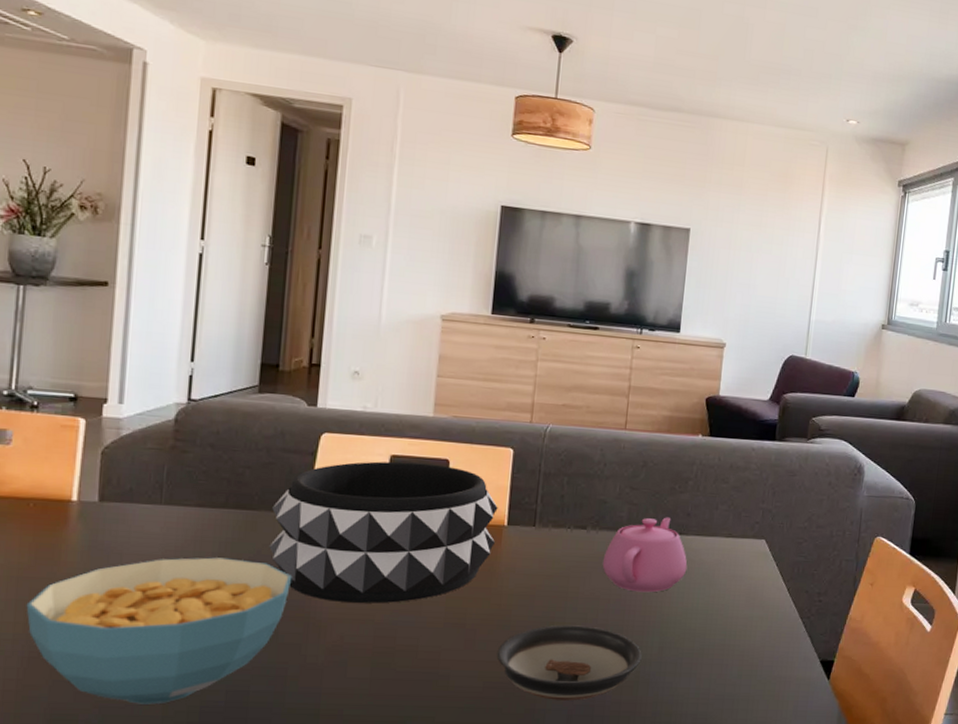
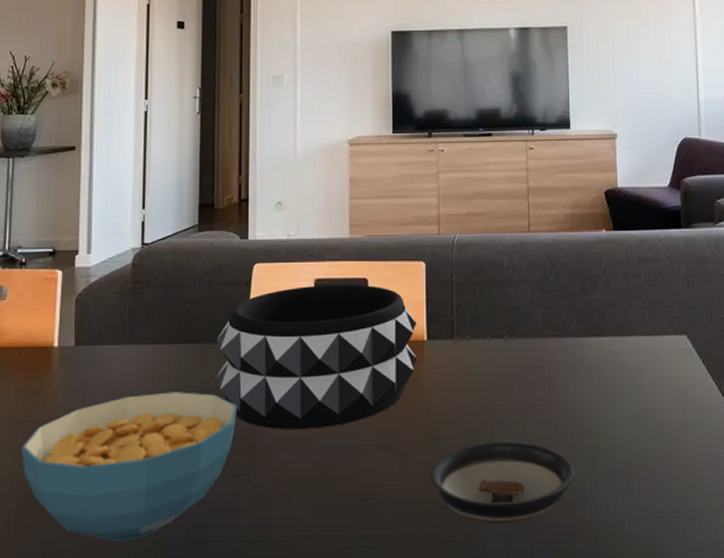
teapot: present [602,517,688,593] -> none [523,319,609,401]

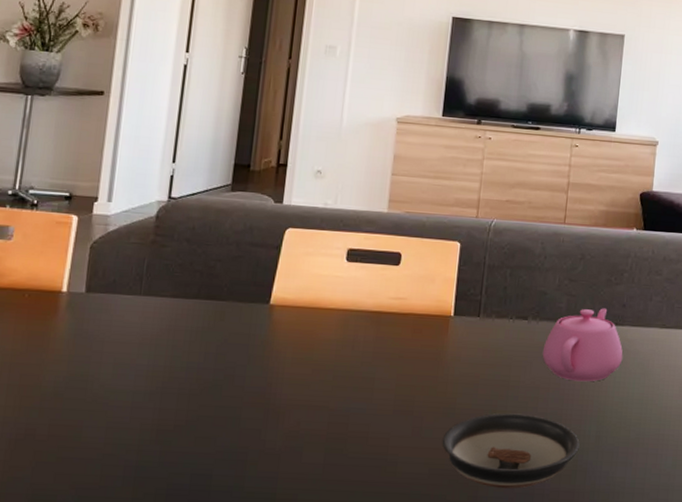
cereal bowl: present [21,392,237,541] -> none [16,345,254,486]
decorative bowl: present [216,284,417,429] -> none [235,254,445,391]
teapot: none [523,319,609,401] -> present [542,308,623,382]

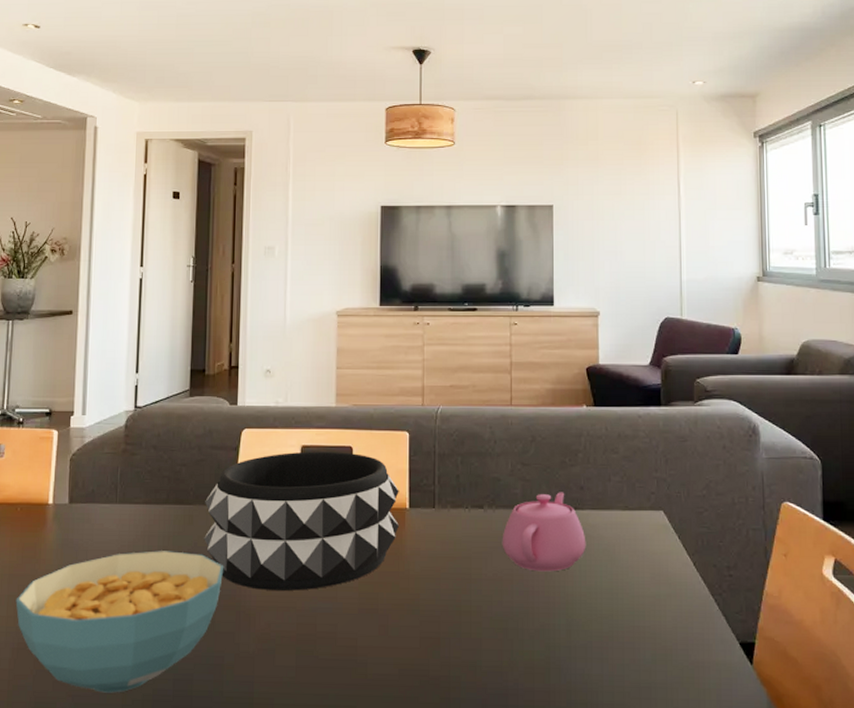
cereal bowl: none [16,345,254,486] -> present [15,551,223,693]
decorative bowl: none [235,254,445,391] -> present [204,451,399,591]
saucer: present [442,413,580,489] -> none [409,608,550,689]

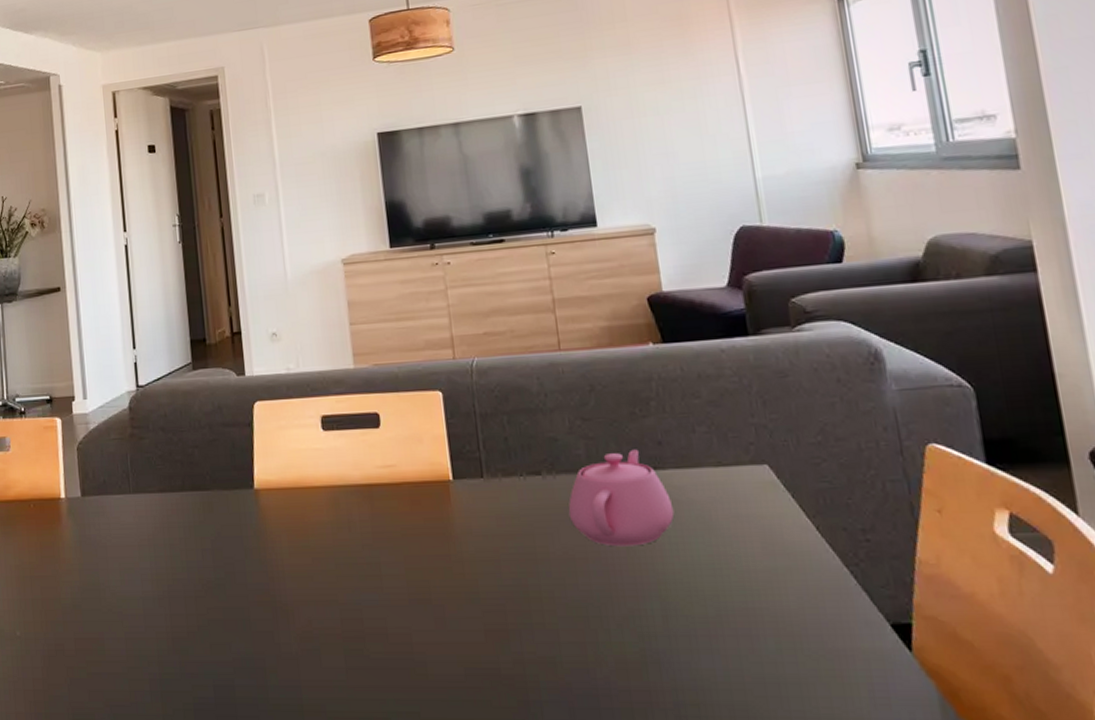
cereal bowl: present [15,551,223,693] -> none [40,543,253,702]
decorative bowl: present [204,451,399,591] -> none [223,419,444,582]

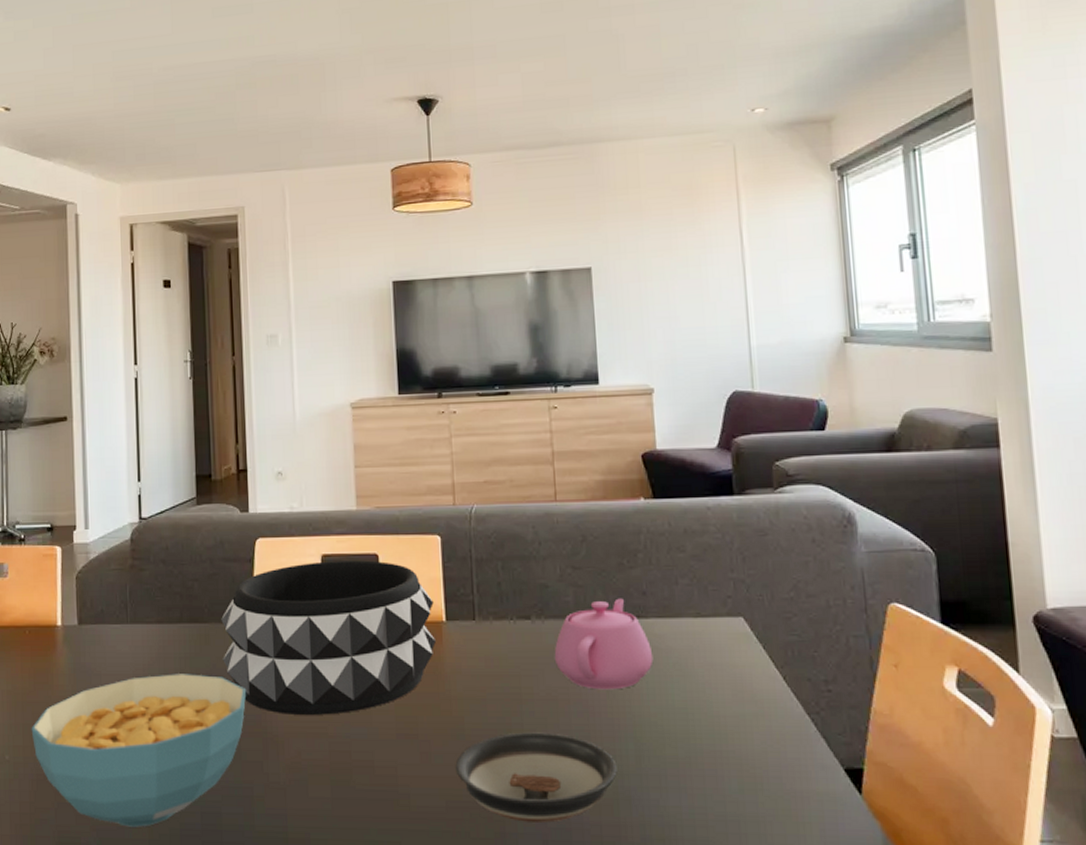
cereal bowl: none [40,543,253,702] -> present [31,674,246,827]
decorative bowl: none [223,419,444,582] -> present [221,560,436,715]
saucer: none [472,593,644,689] -> present [455,732,618,823]

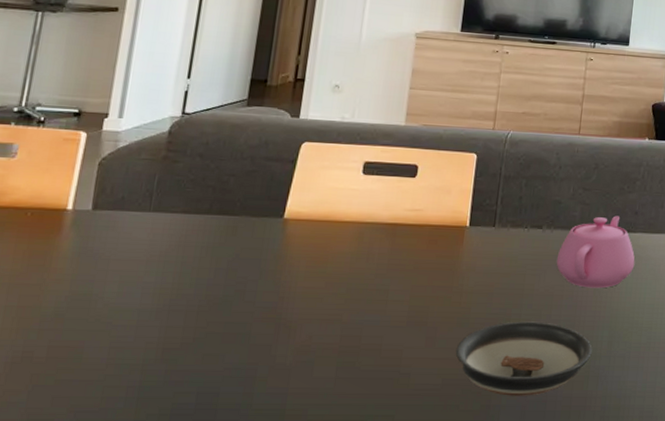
cereal bowl: present [31,674,246,827] -> none [14,261,266,408]
decorative bowl: present [221,560,436,715] -> none [247,167,461,304]

